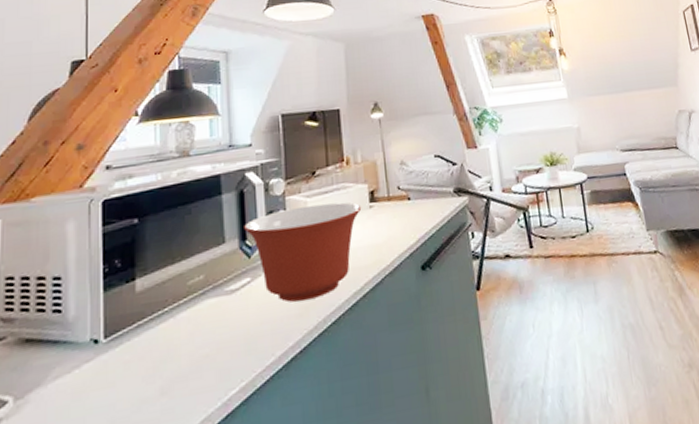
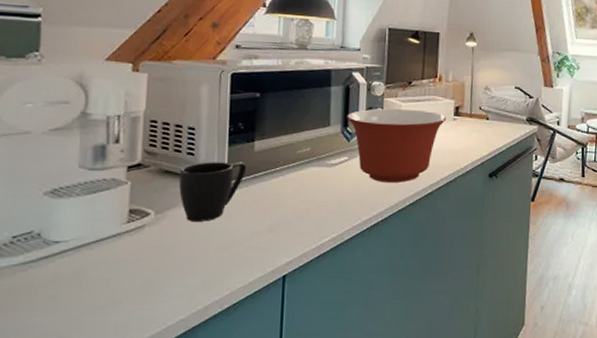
mug: none [44,308,127,402] -> present [179,161,246,222]

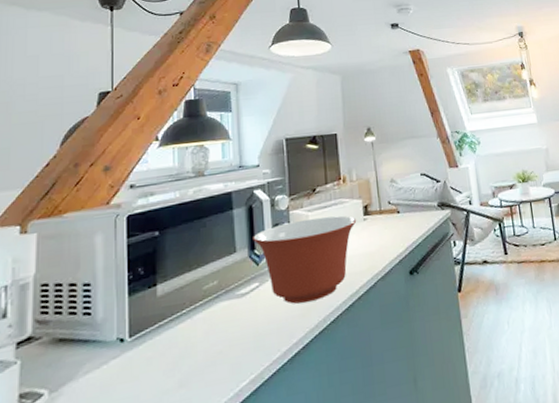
mug: present [179,161,246,222] -> none [76,311,149,394]

